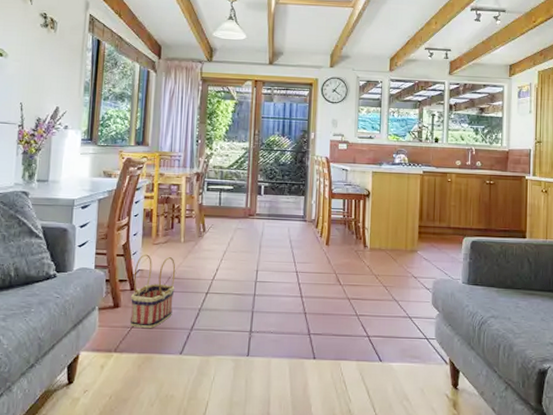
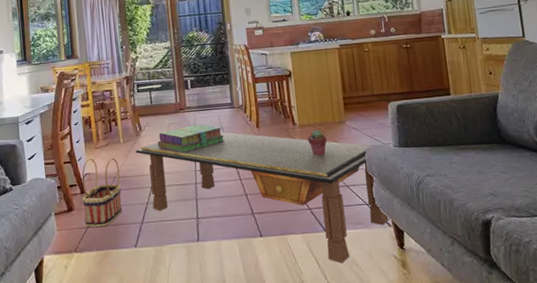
coffee table: none [196,244,447,396] -> present [136,131,389,263]
stack of books: none [220,233,292,262] -> present [157,124,225,153]
potted succulent: none [376,255,397,282] -> present [307,129,327,156]

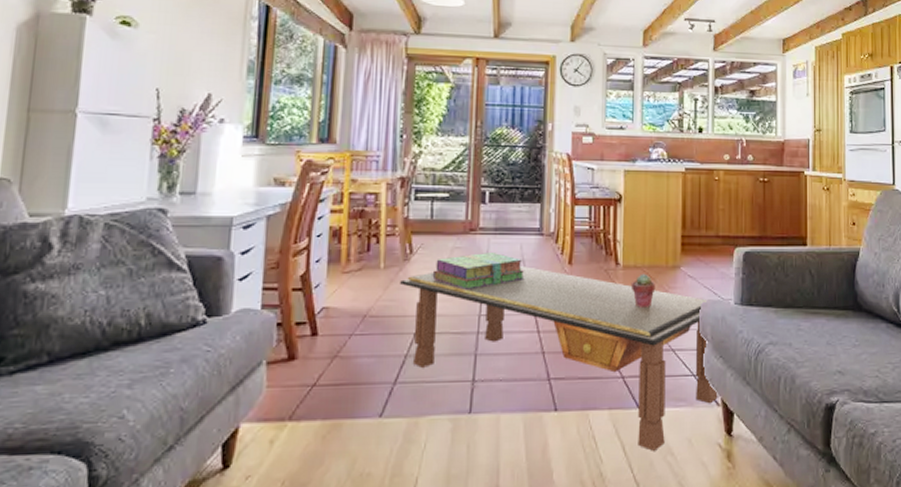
basket: present [82,158,122,227] -> none [311,286,374,385]

